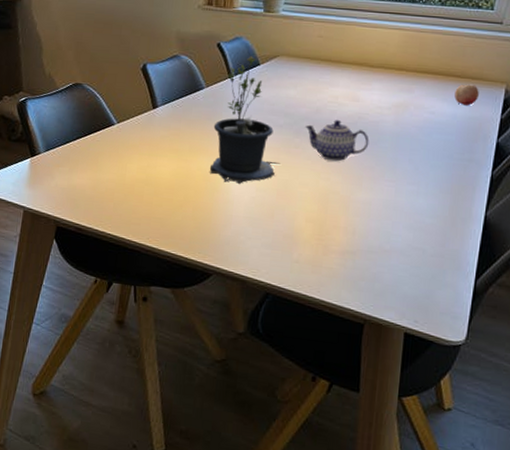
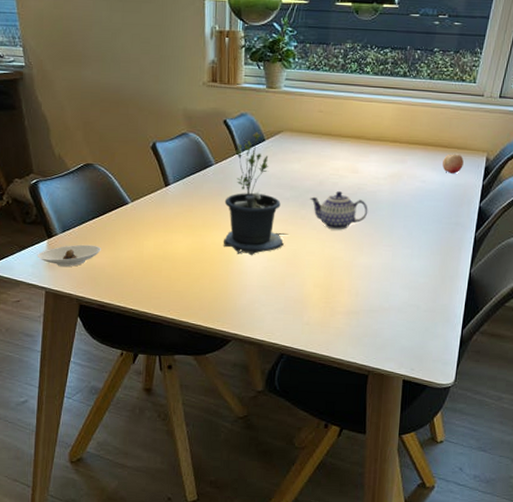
saucer: none [18,164,83,187] -> present [37,244,101,267]

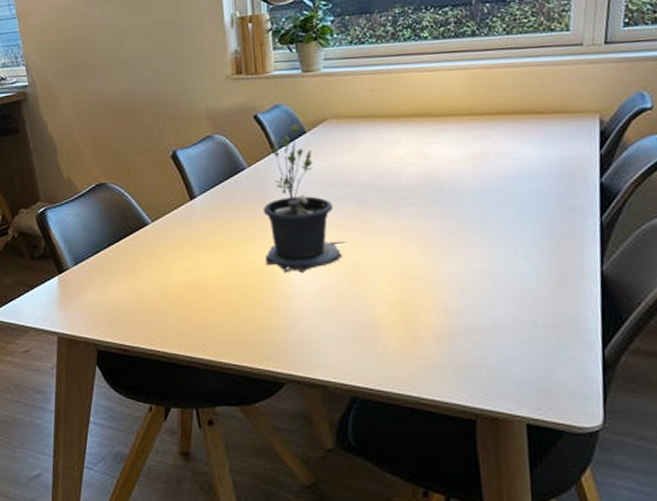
saucer: present [37,244,101,267] -> none [47,277,120,307]
teapot: present [310,191,368,230] -> none [369,183,448,232]
fruit: present [442,153,464,174] -> none [540,119,569,145]

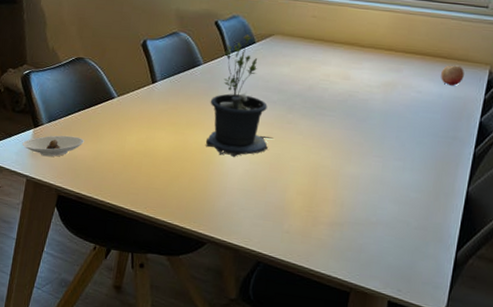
saucer: none [47,277,120,307] -> present [22,135,84,157]
fruit: none [540,119,569,145] -> present [441,65,464,86]

